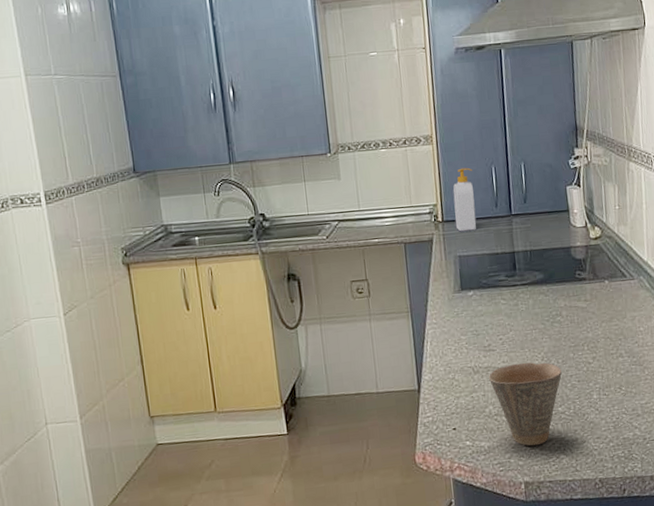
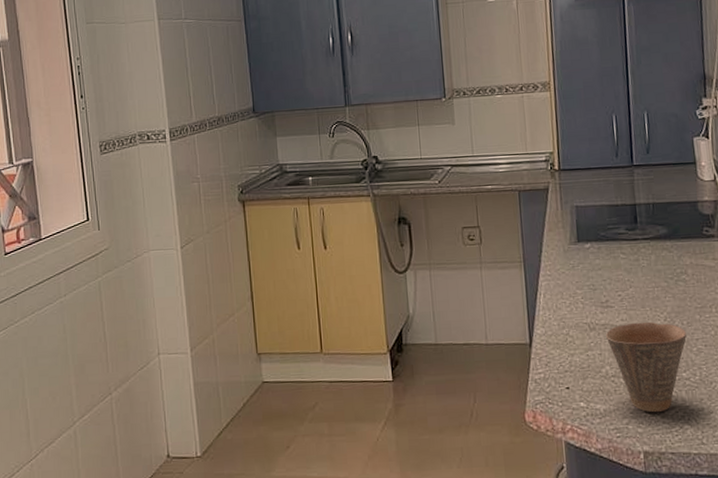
soap bottle: present [453,167,477,232] -> none [570,115,595,181]

